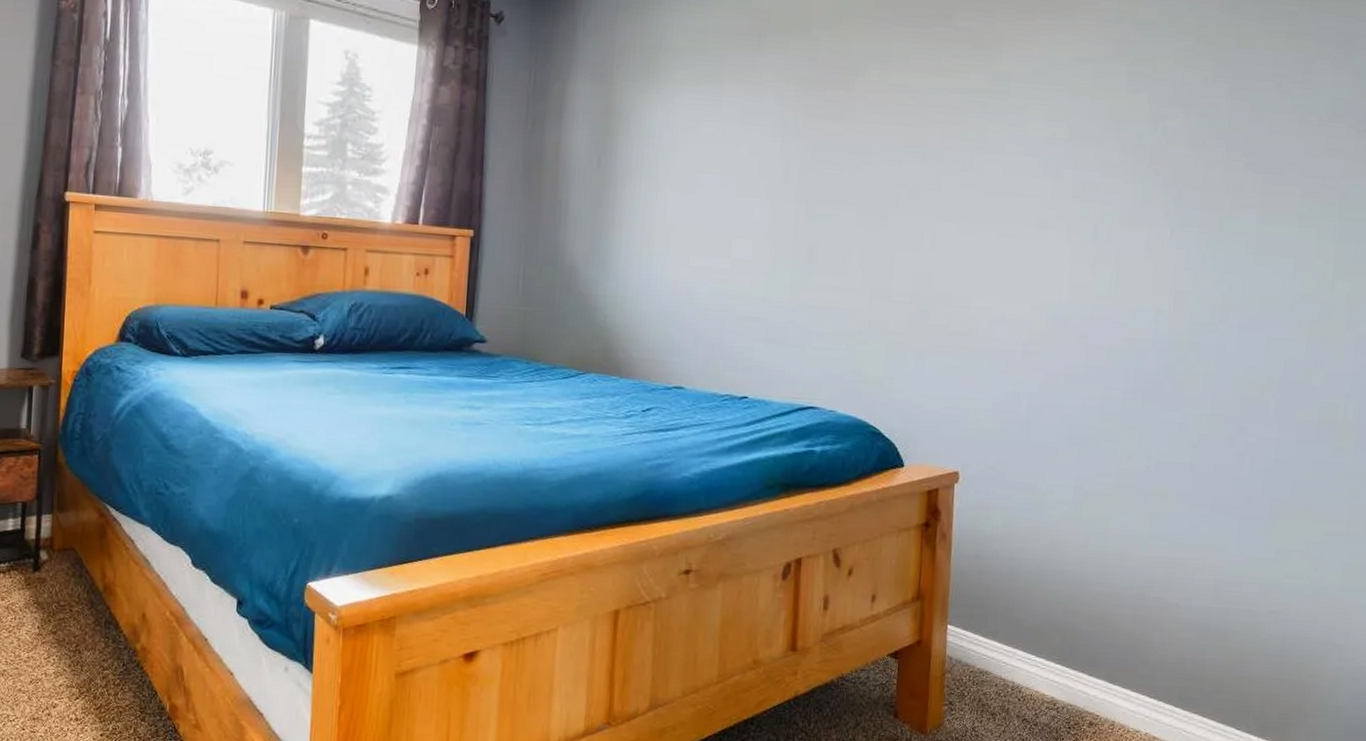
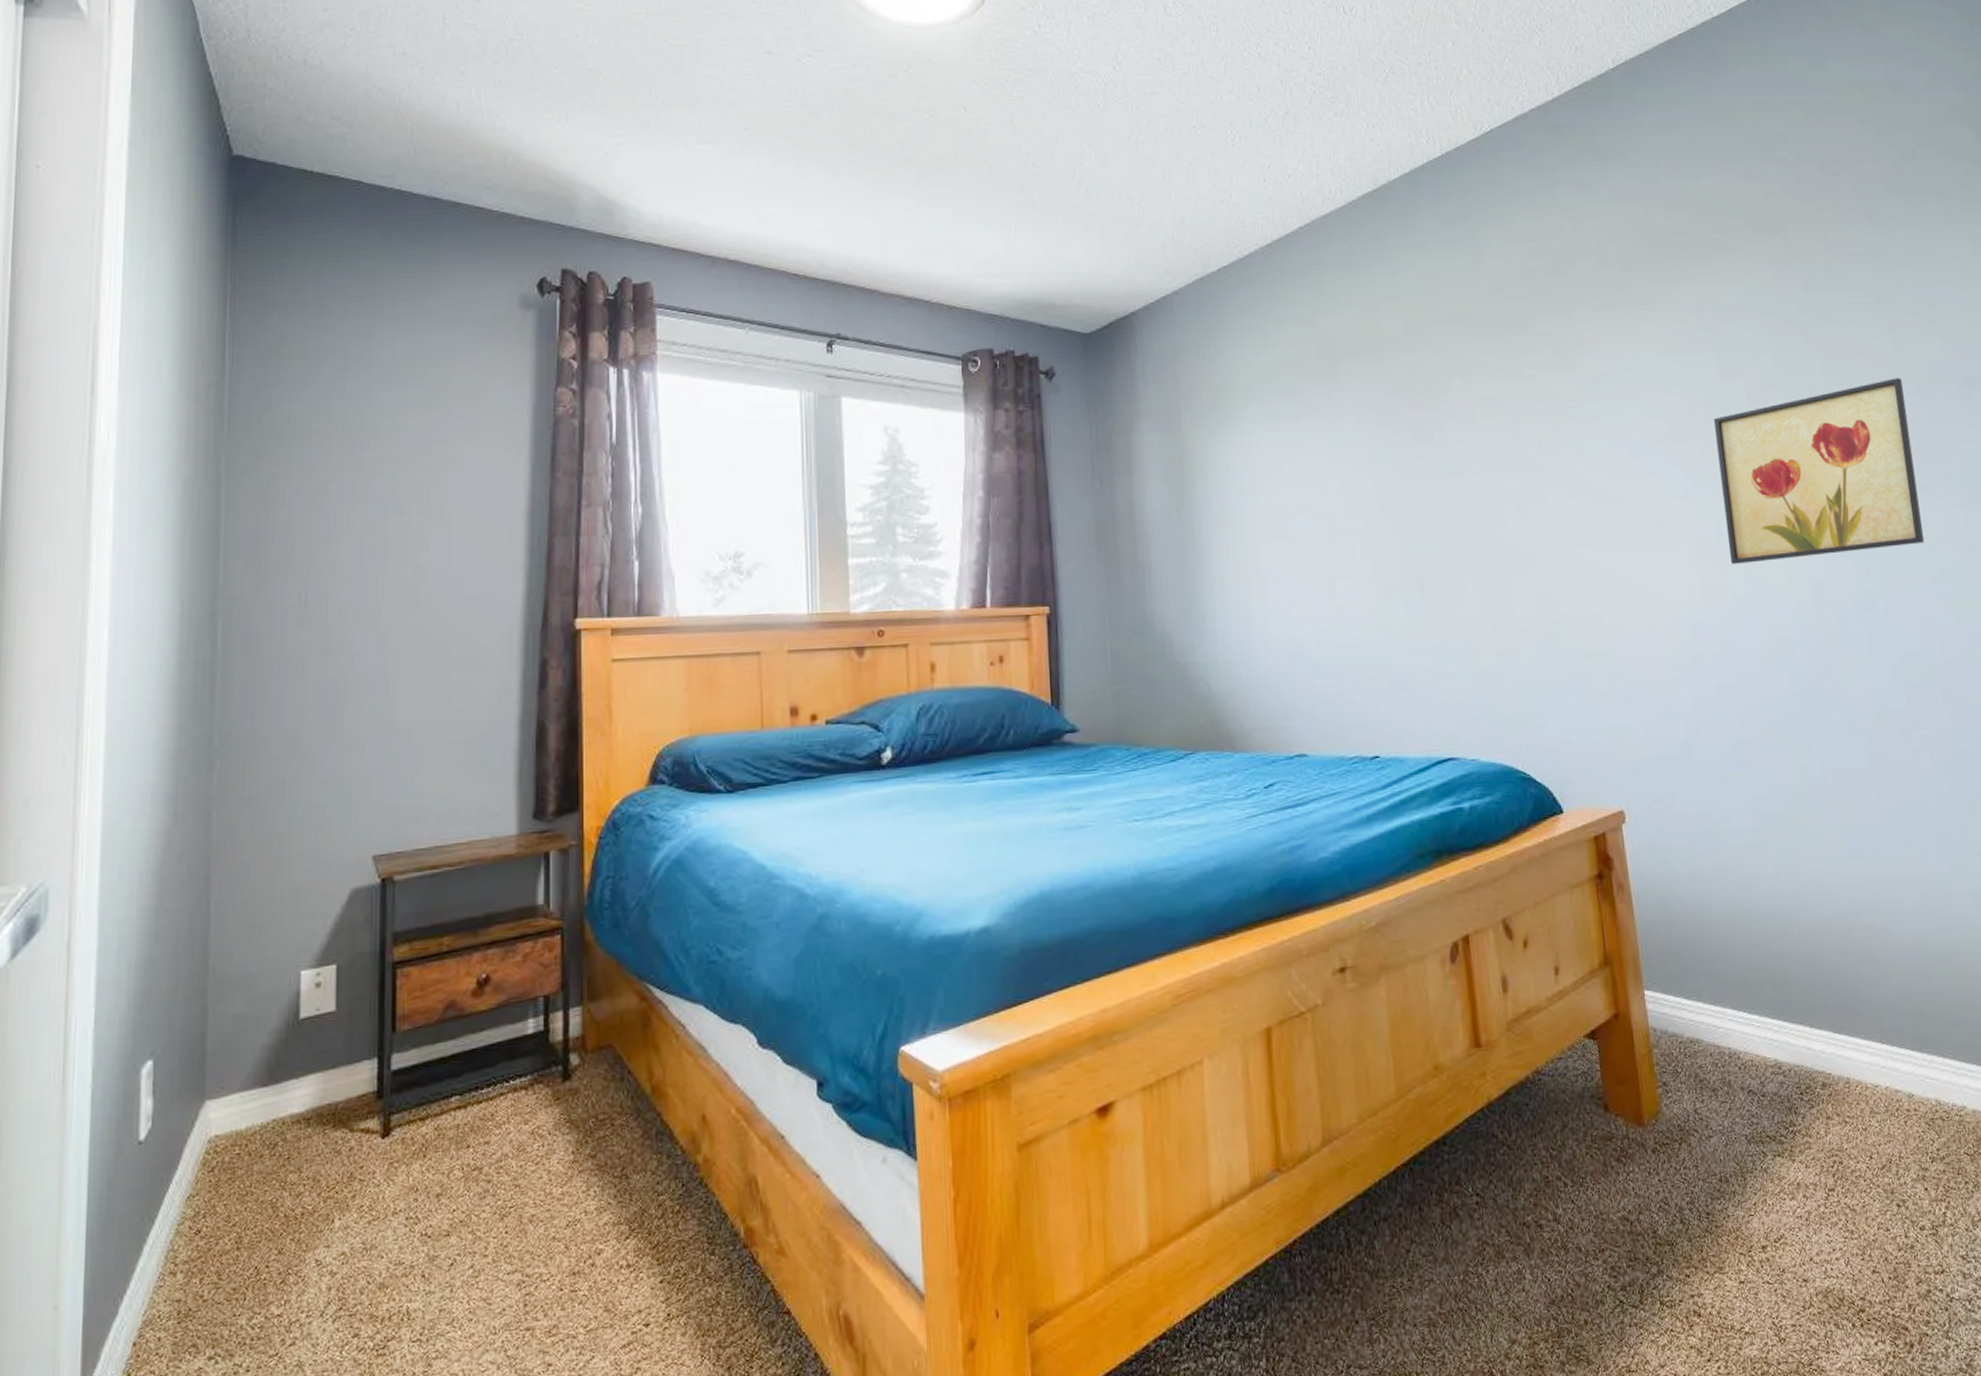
wall art: none [1101,108,1305,269] -> present [1713,378,1925,564]

